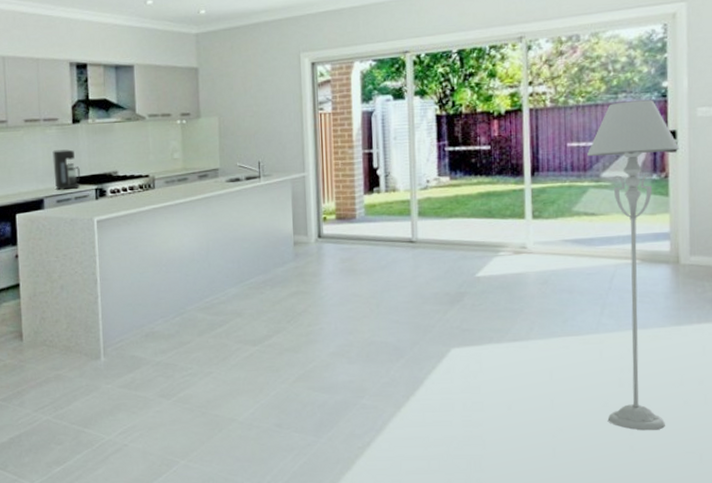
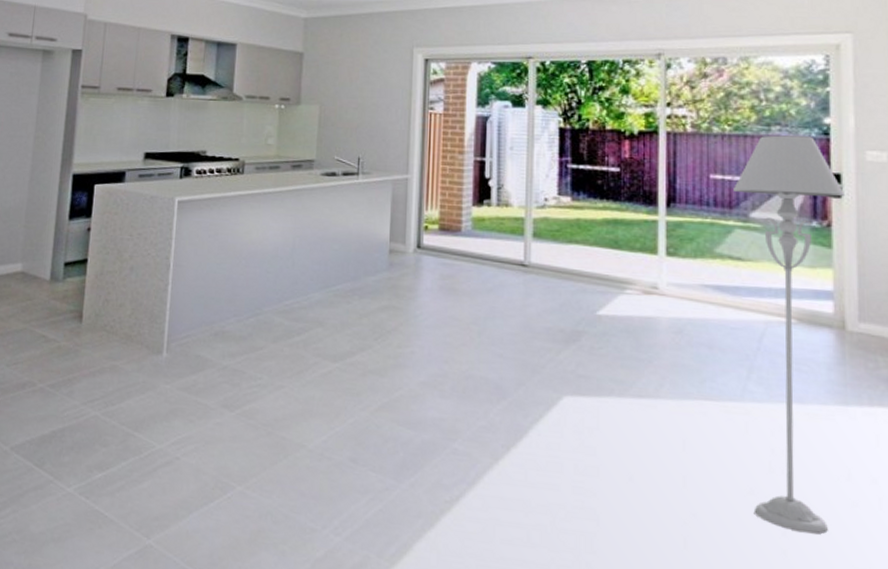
coffee maker: present [52,149,80,191] -> none [139,122,167,165]

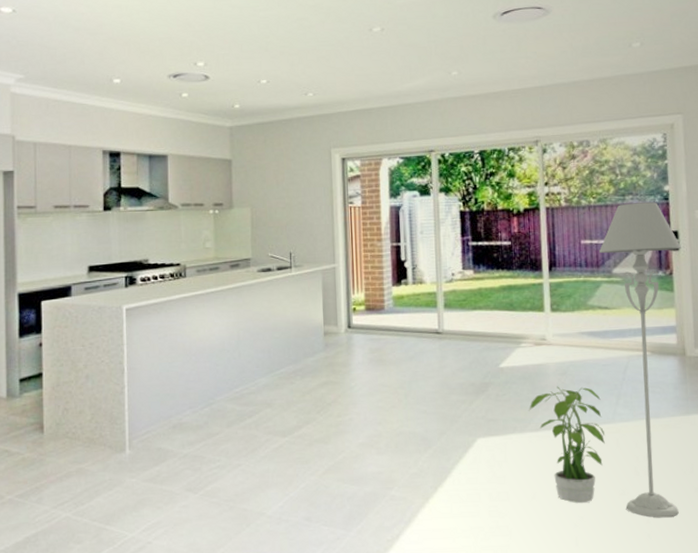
potted plant: none [631,346,729,497] -> present [529,386,605,504]

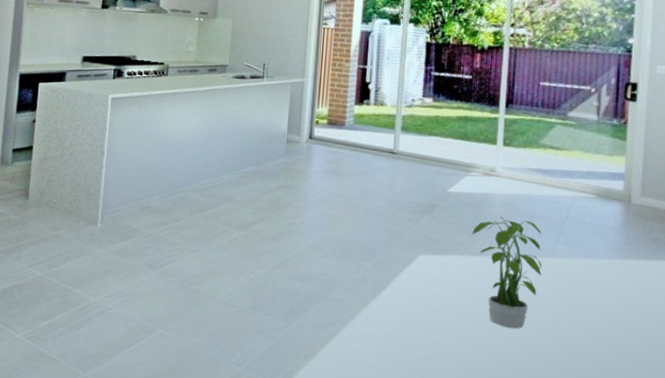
floor lamp: present [599,202,681,518] -> none [555,51,639,354]

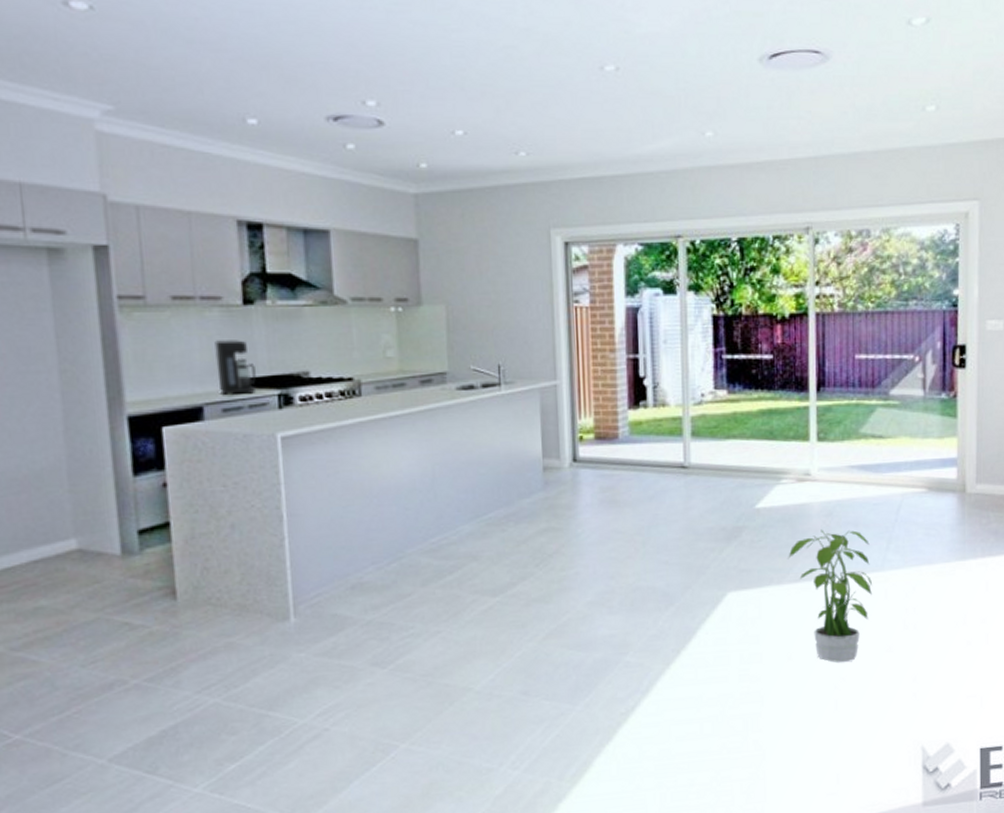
coffee maker: none [78,30,103,67] -> present [215,340,256,396]

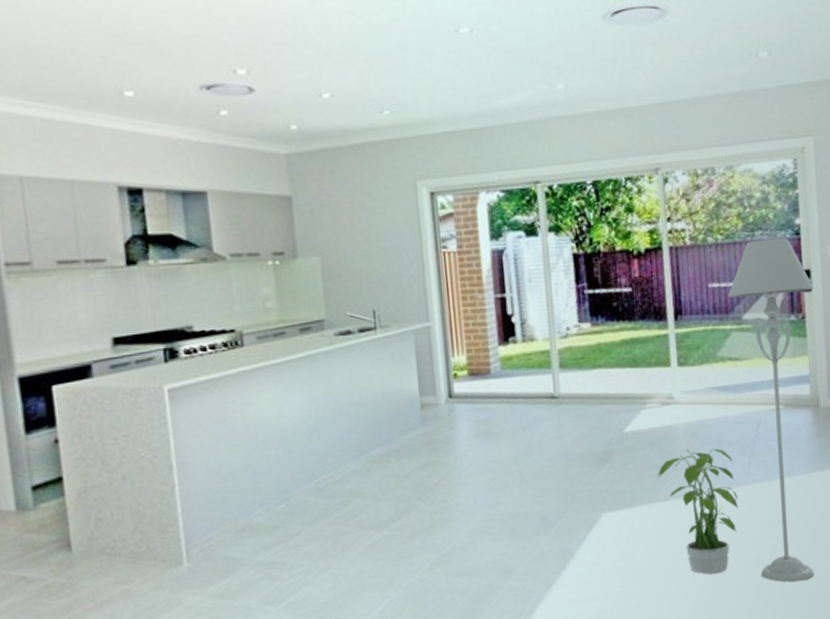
coffee maker: present [215,340,256,396] -> none [100,299,142,353]
floor lamp: none [876,309,968,676] -> present [728,238,814,582]

